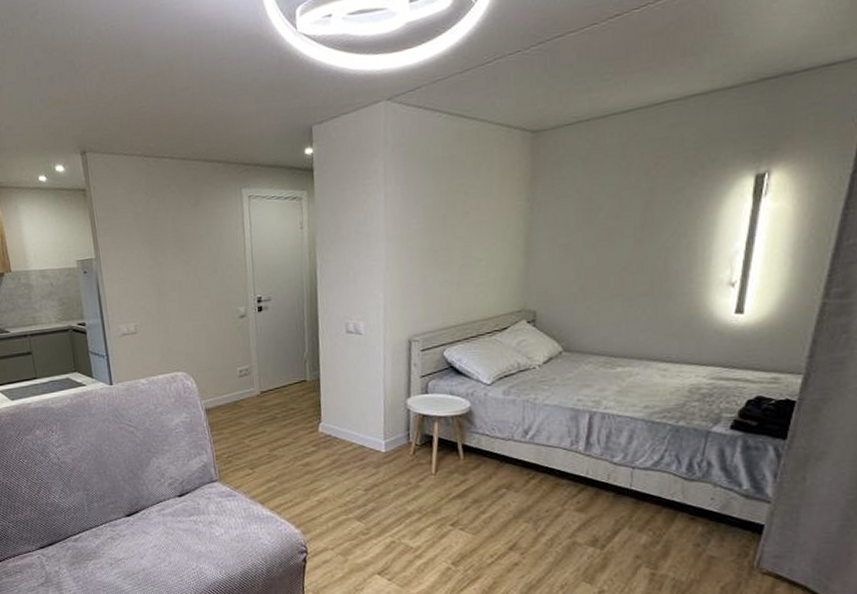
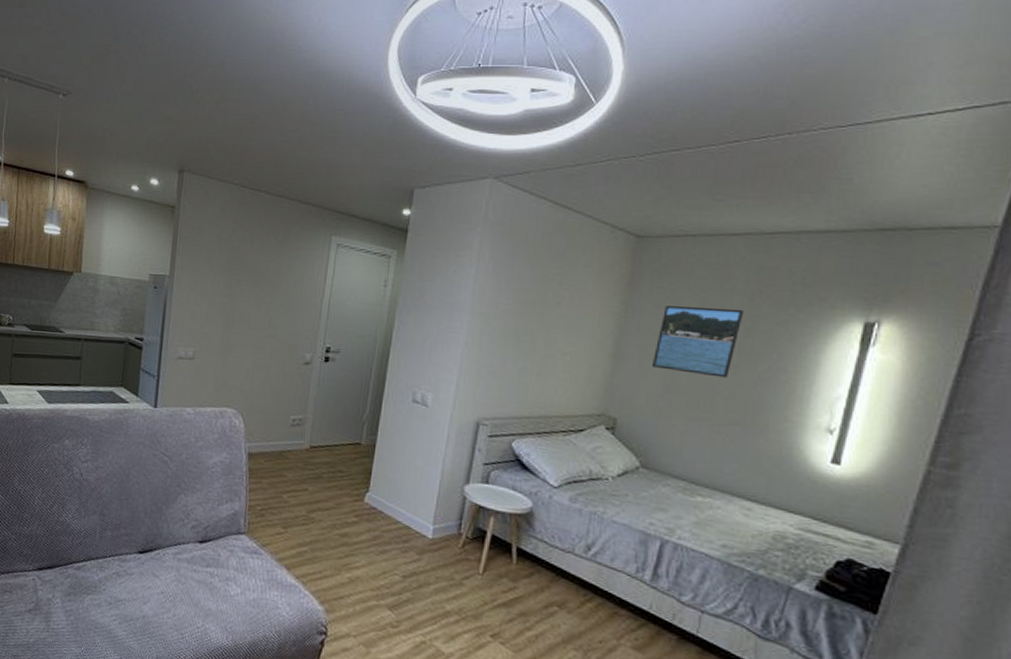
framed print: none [561,184,642,257] -> present [651,306,744,378]

